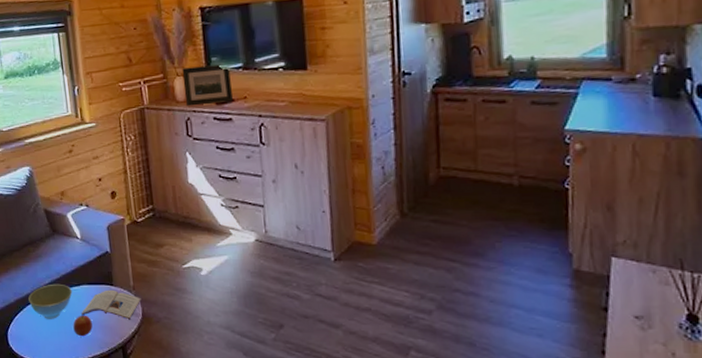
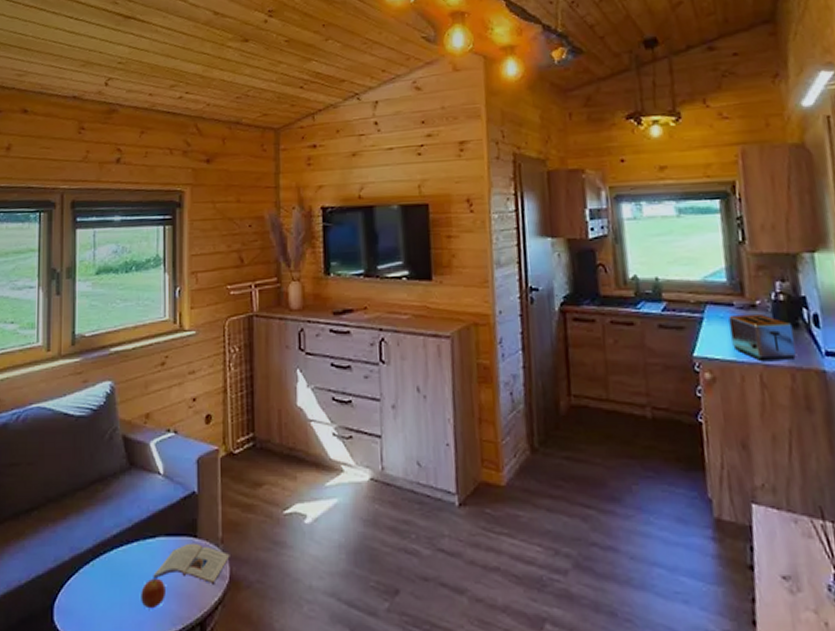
bowl: present [28,283,73,319] -> none [88,534,145,584]
picture frame: present [182,64,234,107] -> none [298,270,353,316]
toaster: none [605,86,674,131] -> present [728,313,796,361]

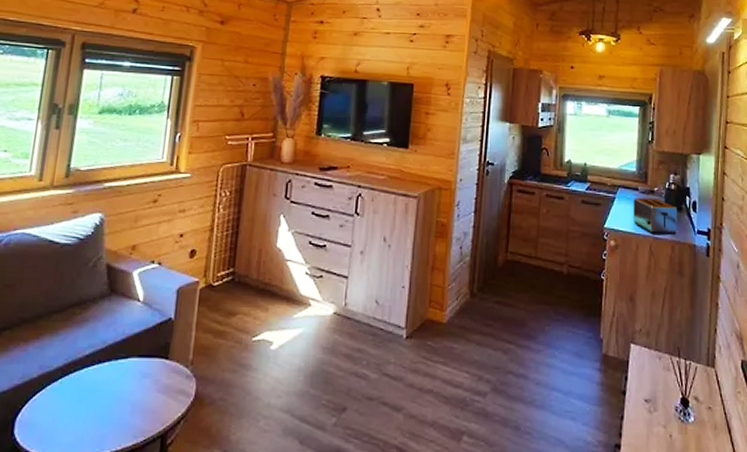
fruit: present [141,578,167,609] -> none [105,395,133,423]
magazine: present [153,543,230,583] -> none [120,364,198,400]

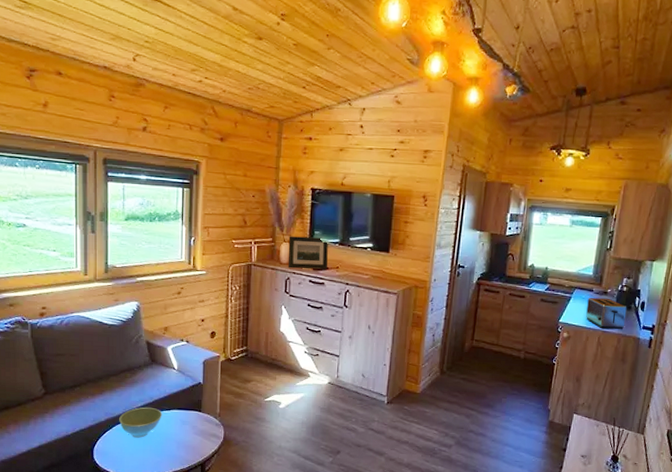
bowl: none [57,355,117,400] -> present [119,407,162,438]
picture frame: none [289,130,338,170] -> present [287,236,328,270]

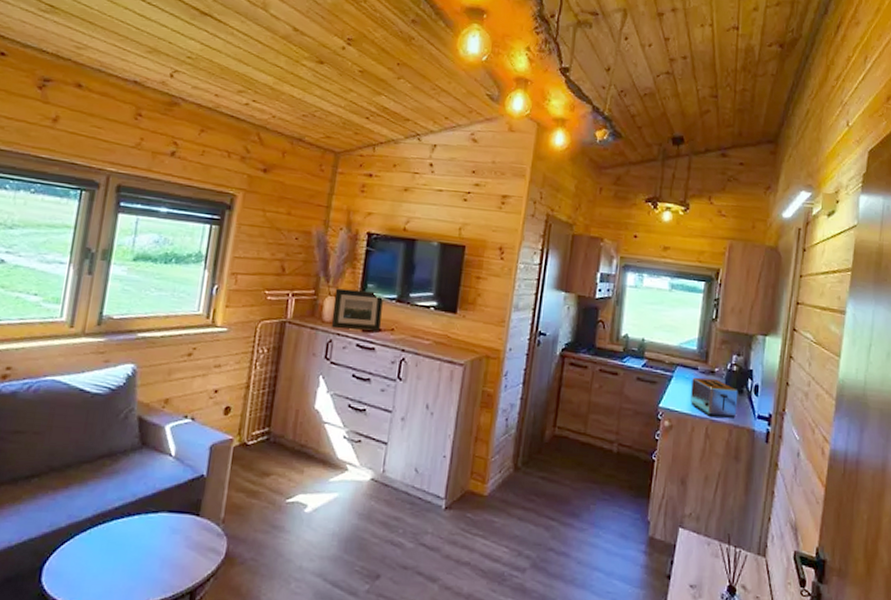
bowl: present [119,407,162,438] -> none [85,507,147,553]

